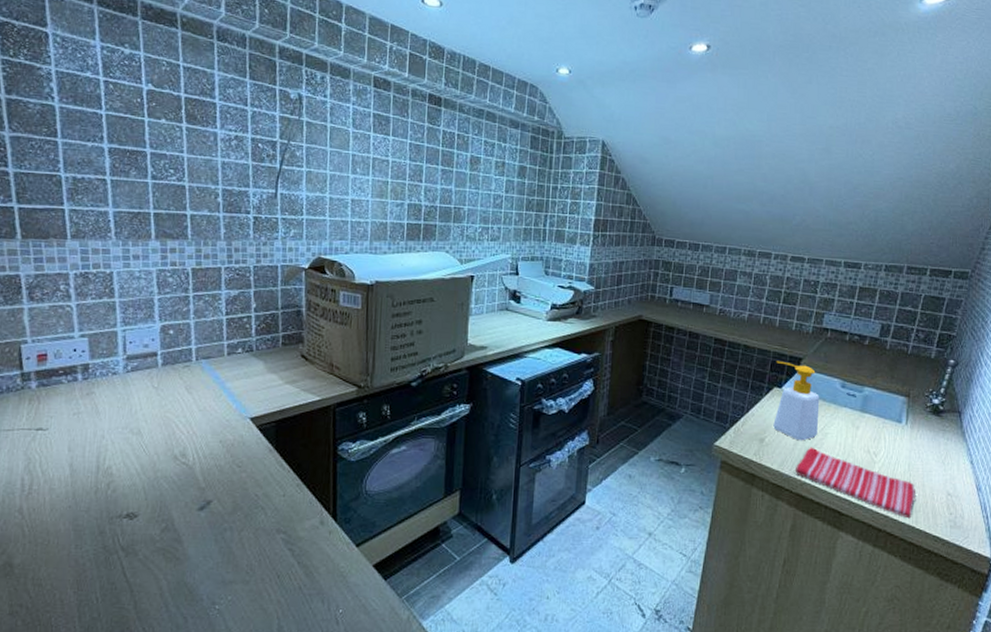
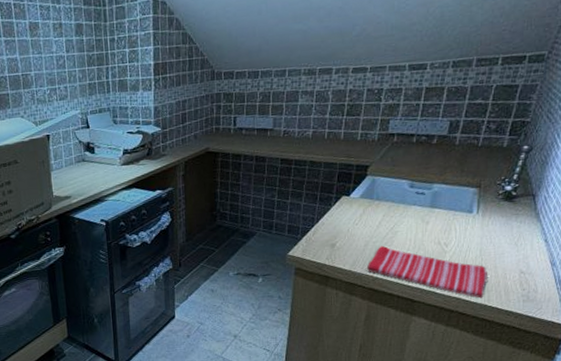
soap bottle: present [773,361,820,441] -> none [343,171,388,242]

